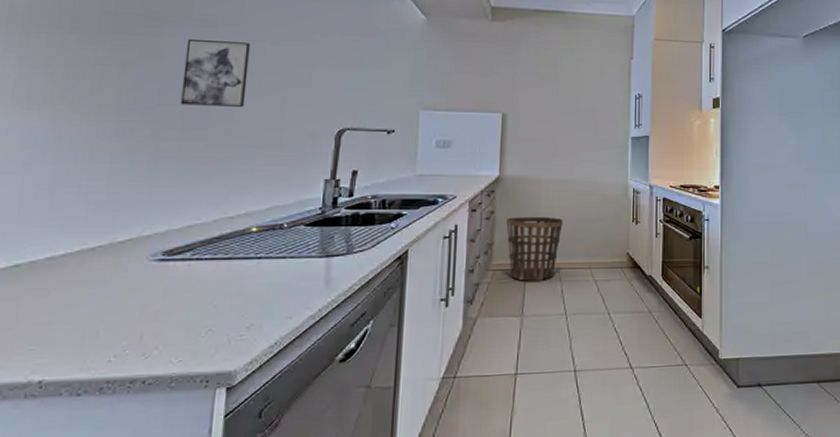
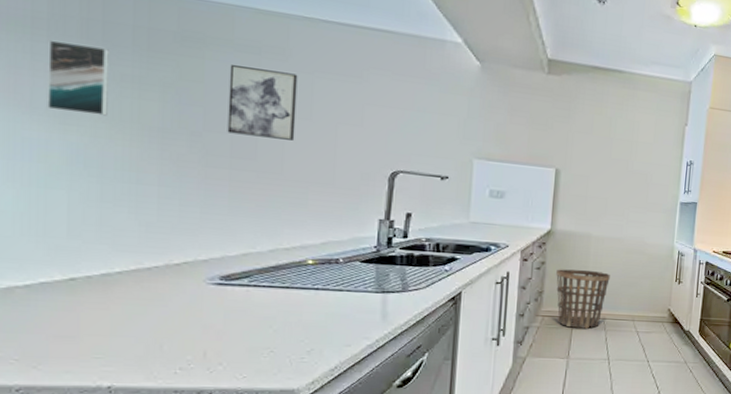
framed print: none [13,31,76,98] -> present [47,40,109,116]

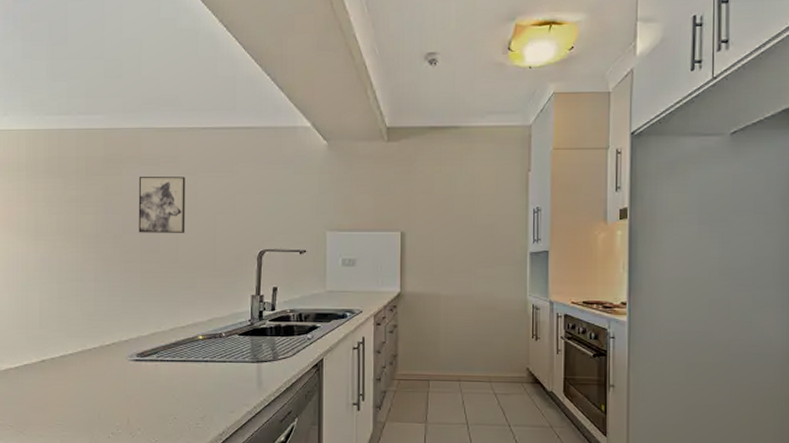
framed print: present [47,40,109,116] -> none [27,177,62,230]
basket: present [556,269,610,329] -> none [409,331,462,391]

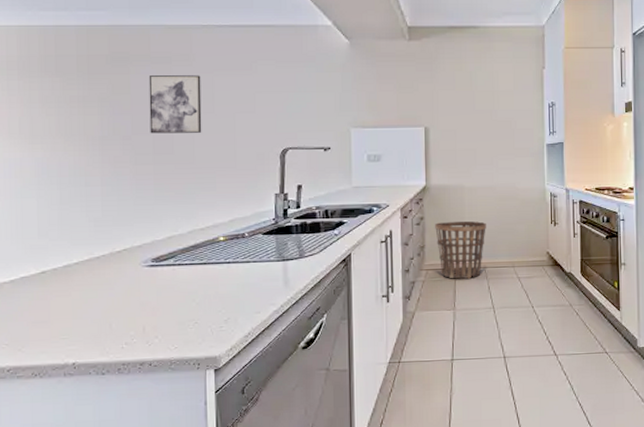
basket: none [409,331,462,391] -> present [435,221,486,279]

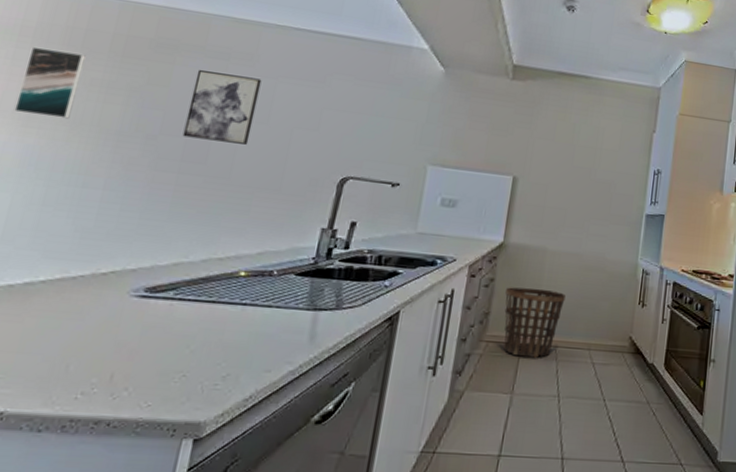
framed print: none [19,77,62,133] -> present [14,46,86,119]

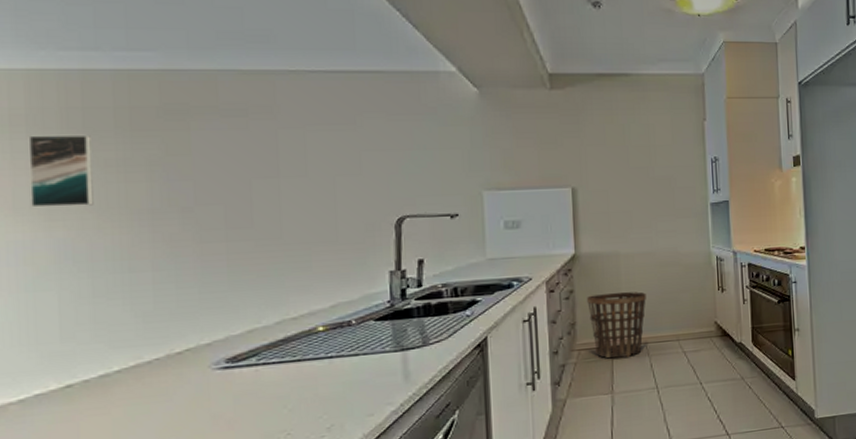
wall art: present [182,70,262,145] -> none [217,131,292,204]

